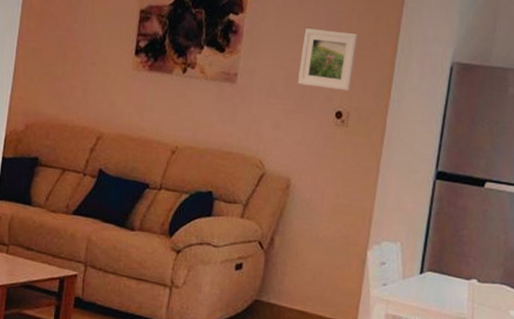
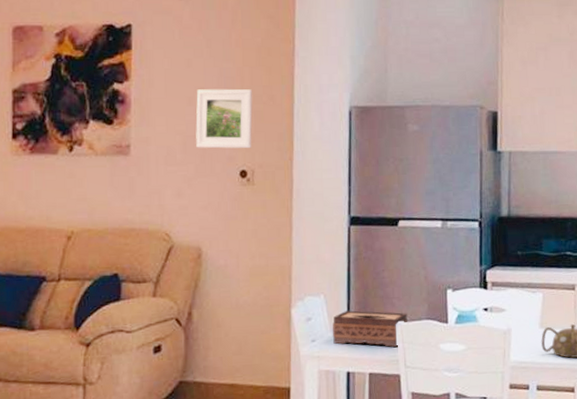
tissue box: none [403,261,481,305] -> present [332,310,407,347]

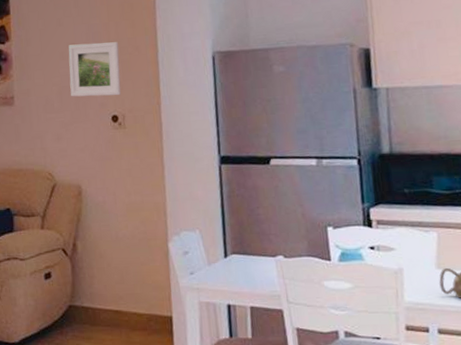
tissue box: present [332,310,407,347] -> none [209,245,287,282]

